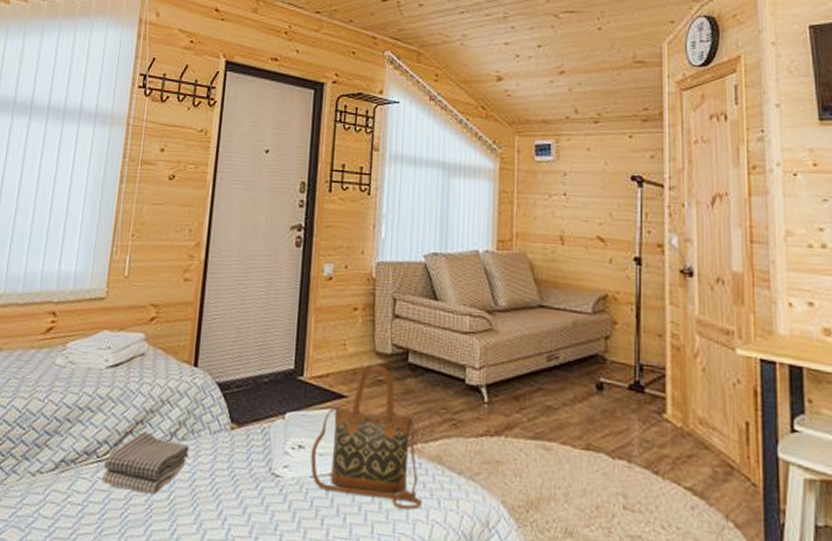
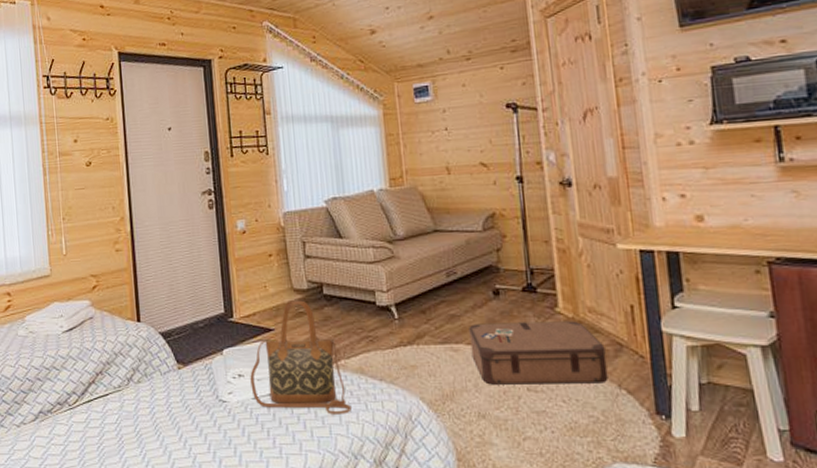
towel: present [101,430,189,495] -> none [76,379,146,429]
suitcase: none [565,420,715,511] -> present [469,321,608,385]

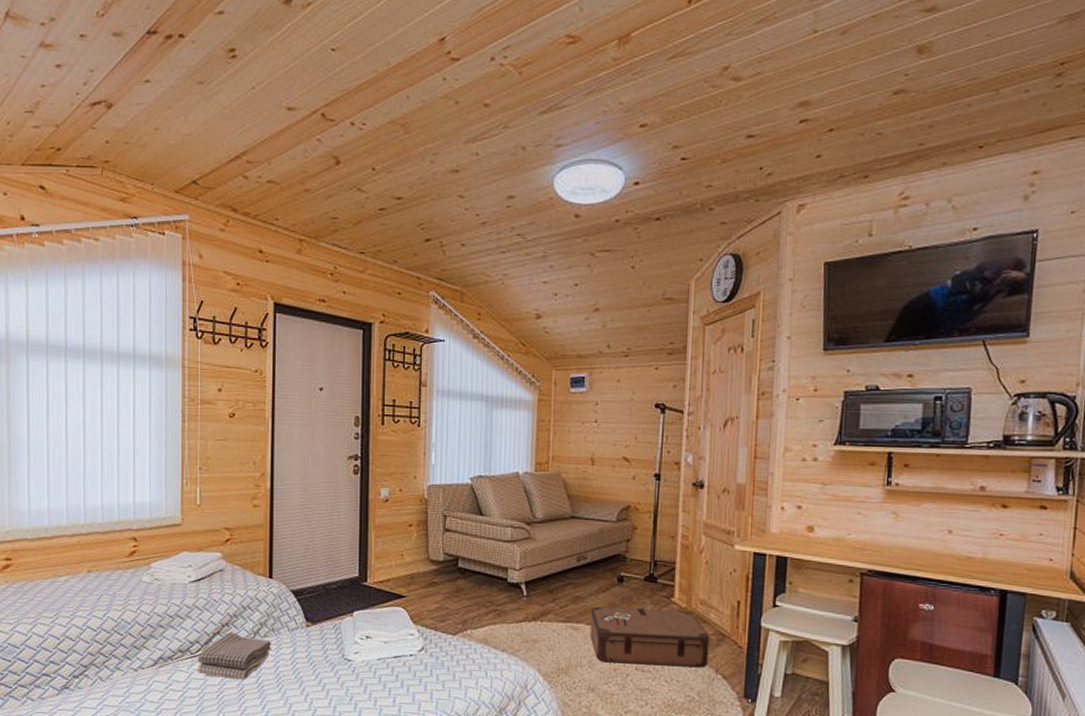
towel: none [76,379,146,429] -> present [197,631,271,680]
handbag: present [250,300,352,415] -> none [377,570,472,680]

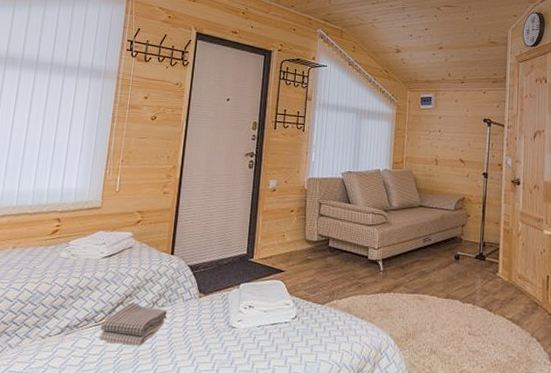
suitcase: present [590,606,710,668] -> none [432,280,526,332]

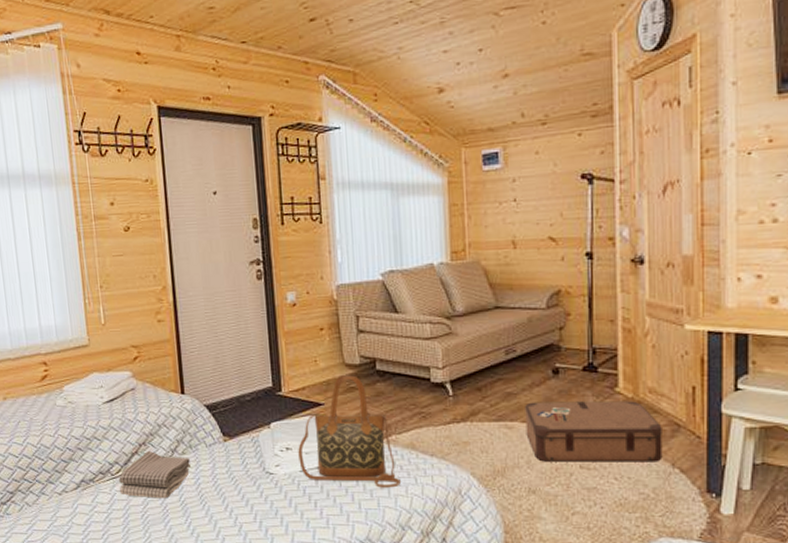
handbag: none [258,249,336,344] -> present [298,375,401,488]
suitcase: none [432,280,526,332] -> present [525,401,663,462]

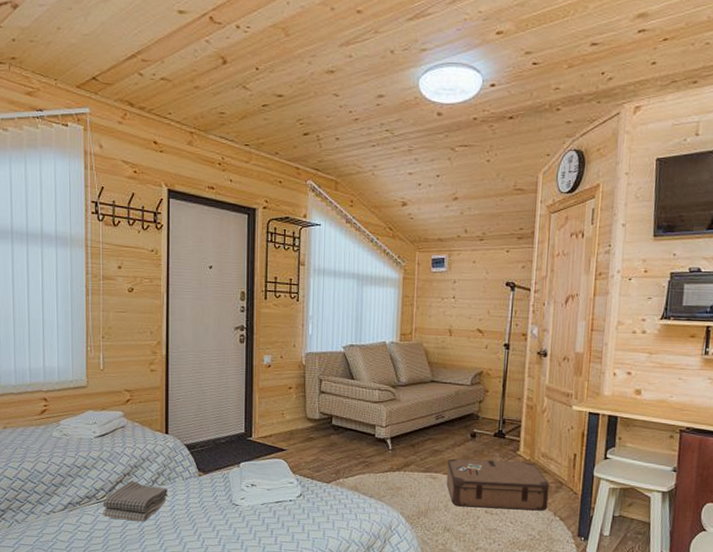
handbag: present [298,375,401,488] -> none [261,427,344,522]

